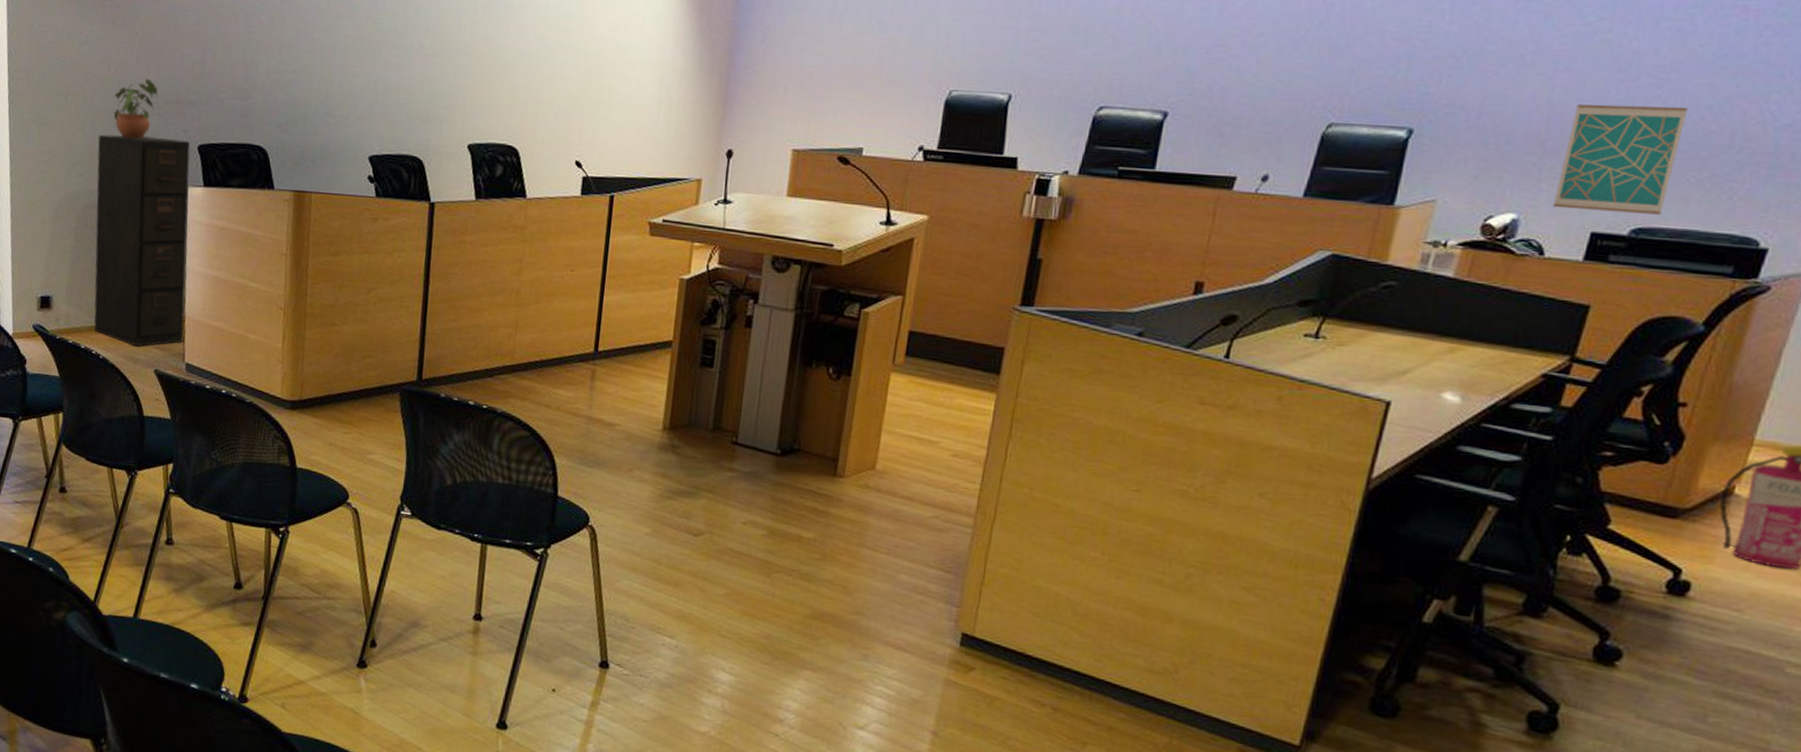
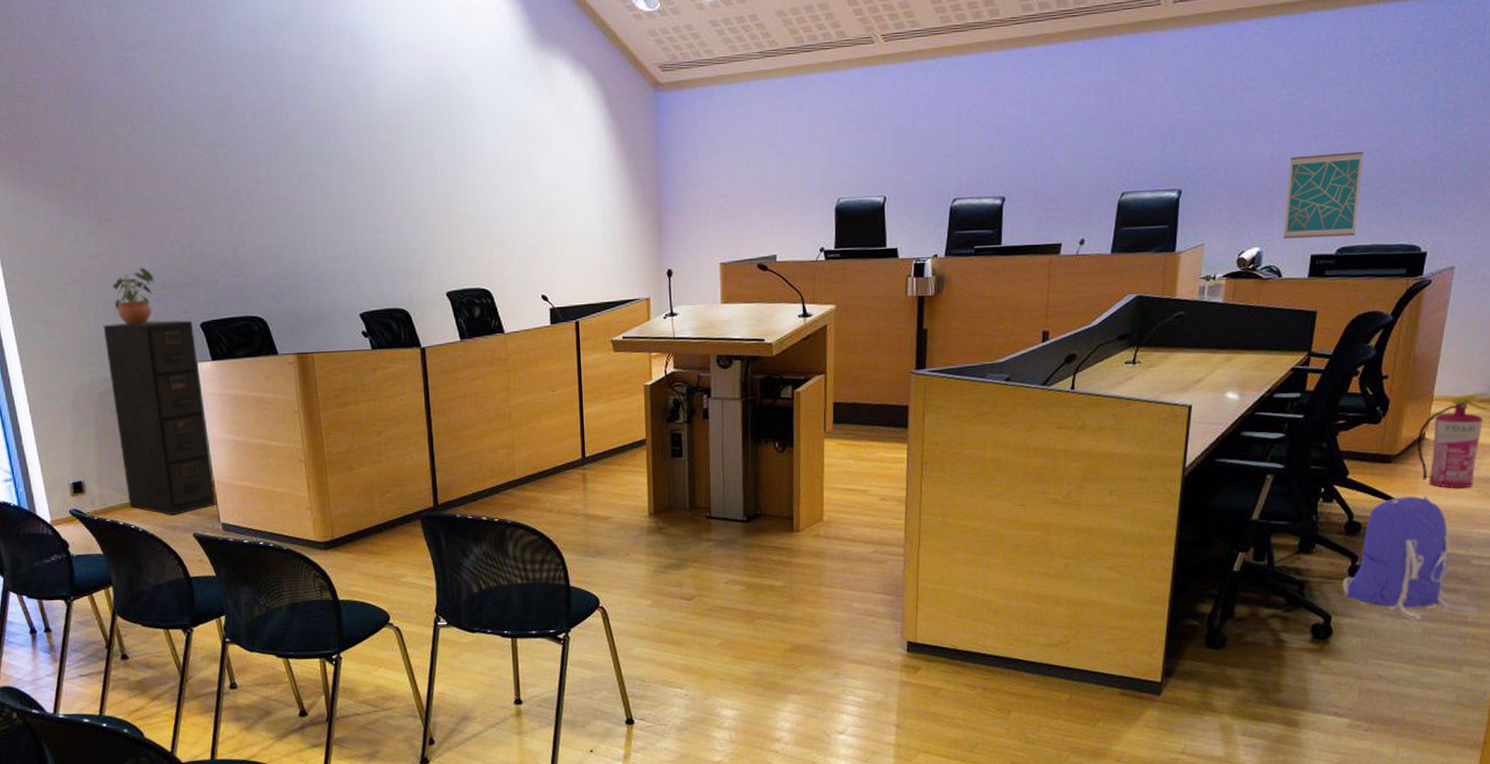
backpack: none [1581,565,1786,740] -> present [1342,496,1477,621]

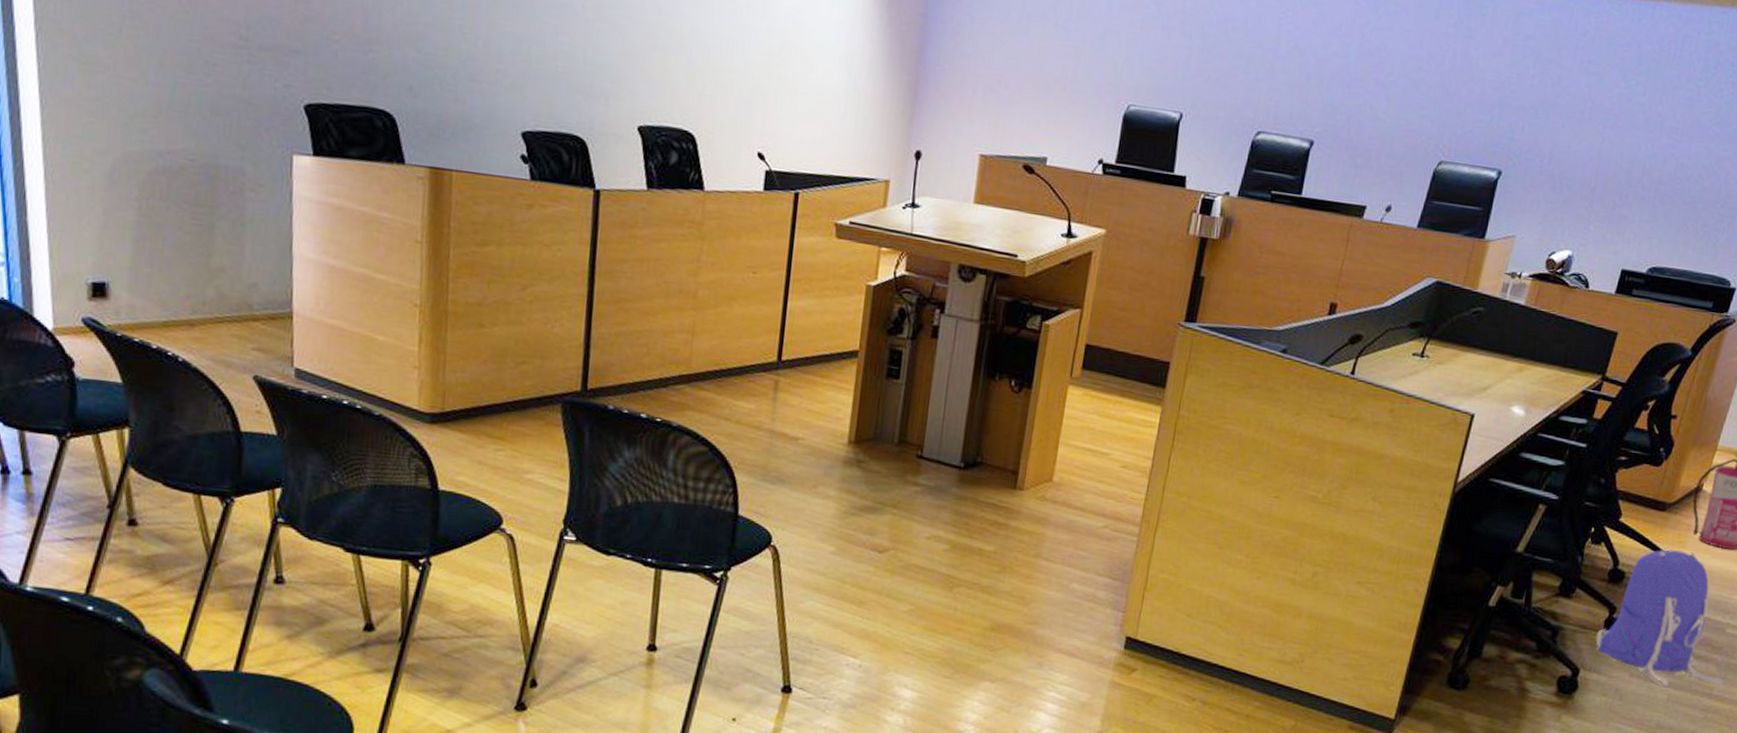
filing cabinet: present [103,320,216,516] -> none [167,81,294,348]
potted plant: present [113,267,154,326] -> none [188,15,249,92]
wall art: present [1284,151,1364,239] -> none [1597,158,1692,257]

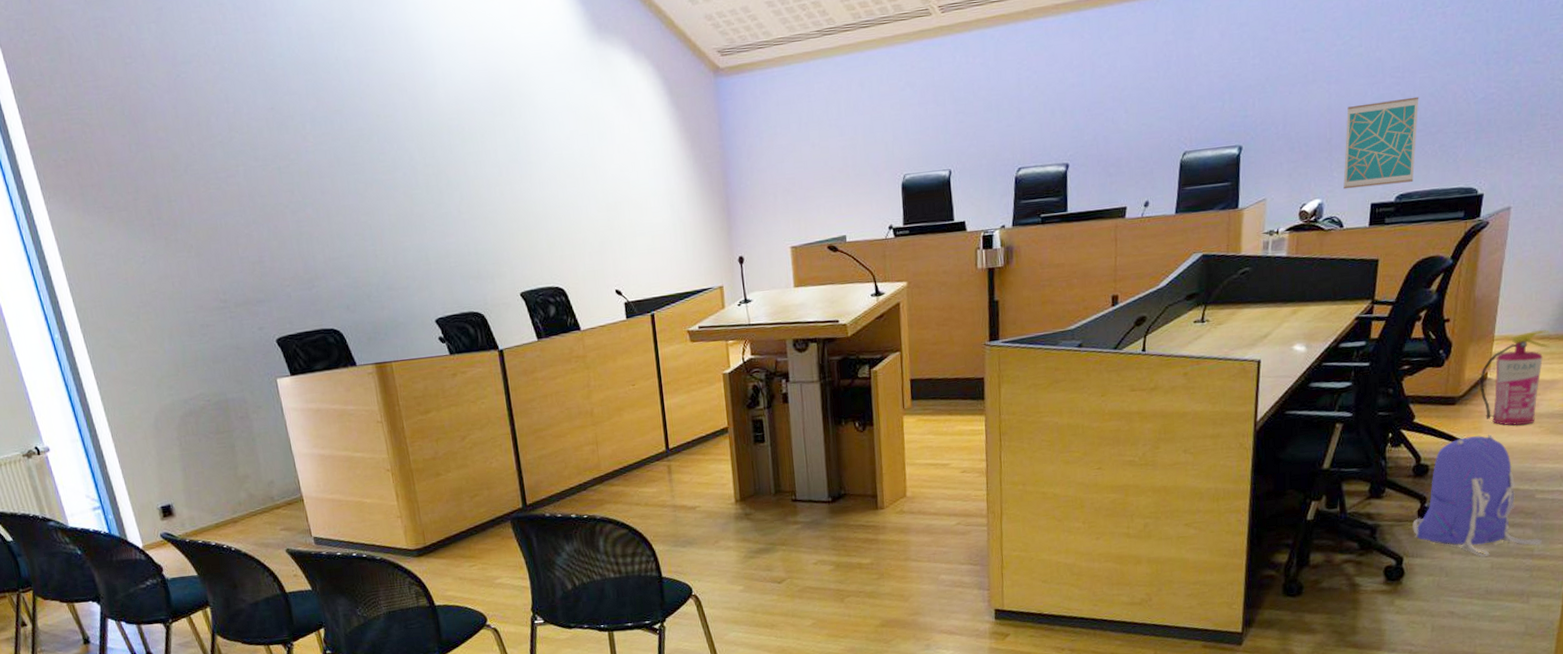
wall art: none [1597,158,1692,257] -> present [1343,96,1419,190]

